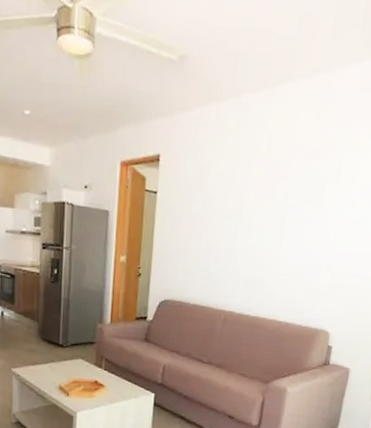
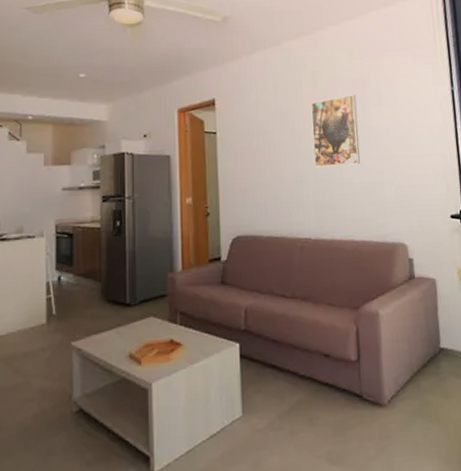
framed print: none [252,166,312,245] -> present [311,94,360,168]

